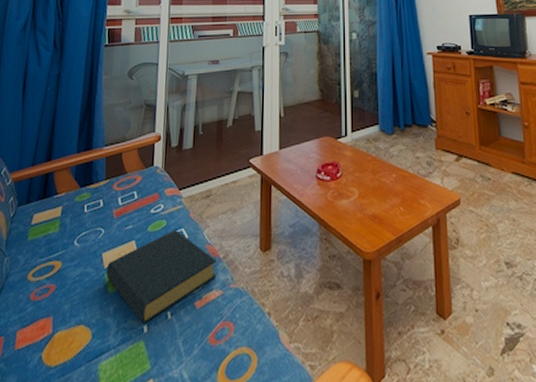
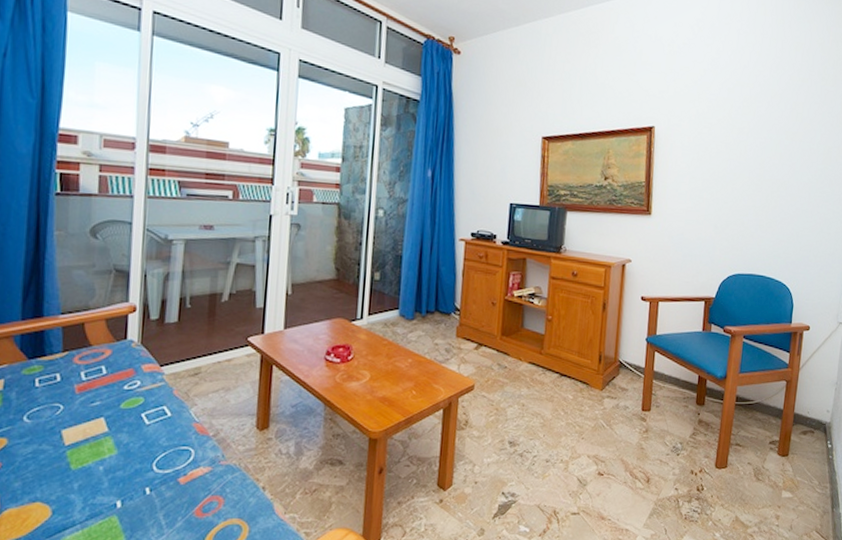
hardback book: present [106,230,217,323] -> none [67,408,205,499]

